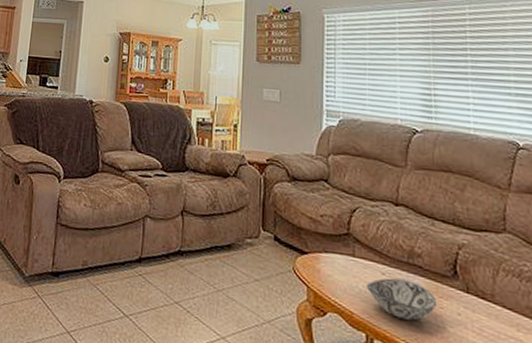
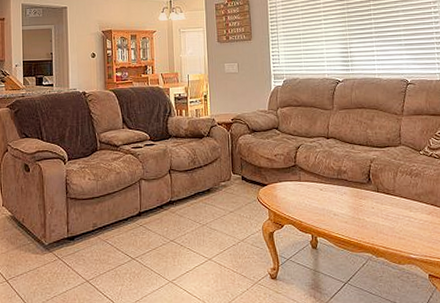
decorative bowl: present [366,278,438,320] -> none [309,191,359,219]

